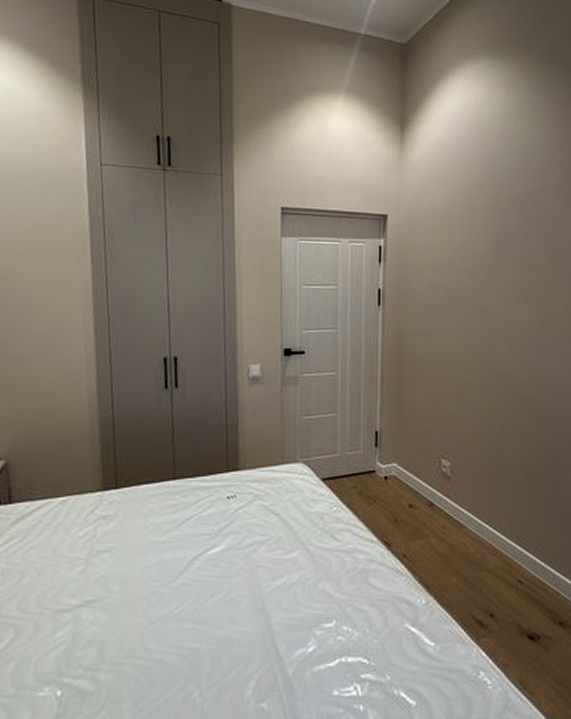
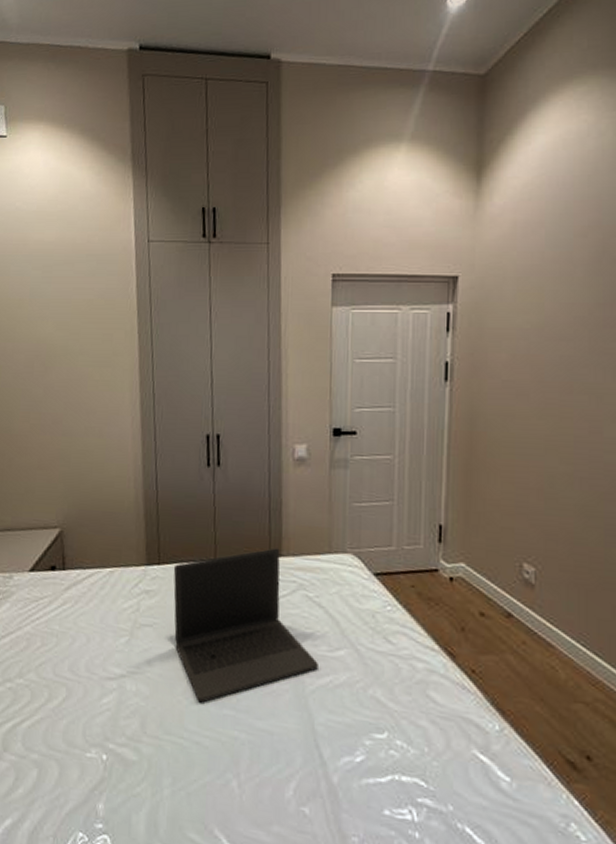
laptop: none [131,463,274,621] -> present [173,548,318,703]

